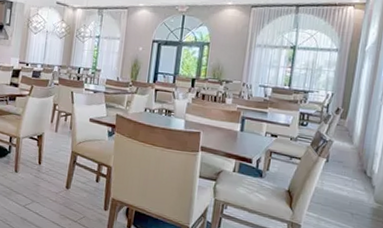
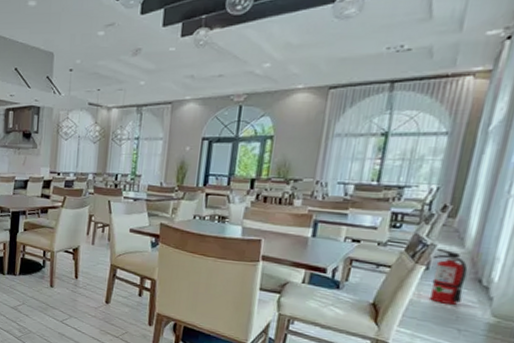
fire extinguisher: none [330,144,356,192] -> present [430,248,468,305]

